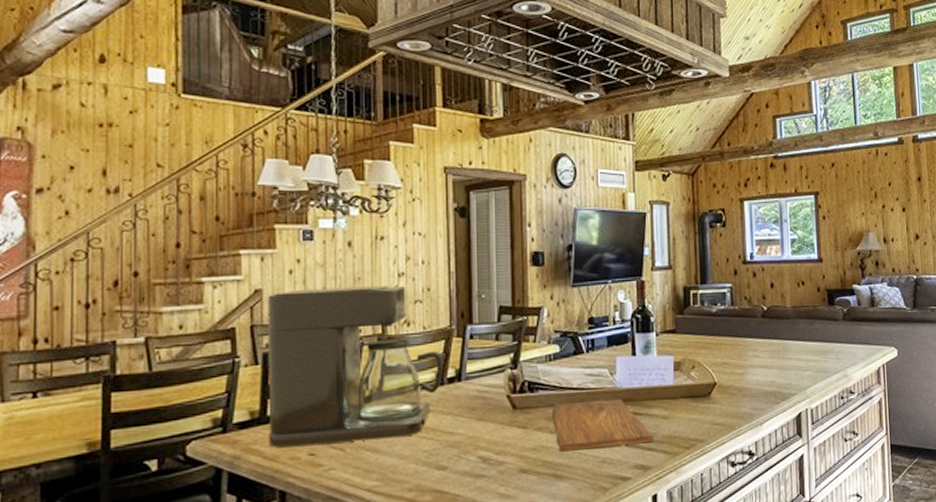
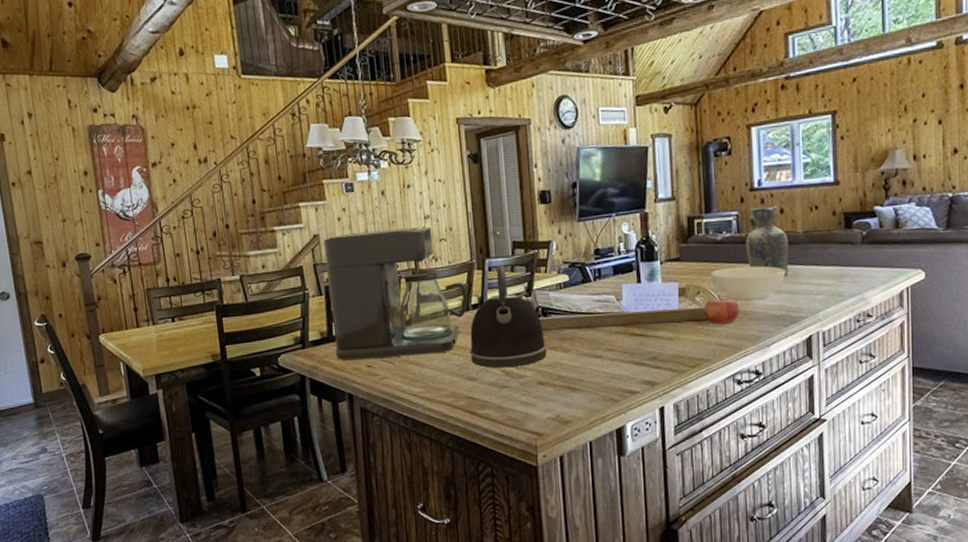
kettle: none [440,331,532,454] -> present [469,264,547,368]
cutting board: present [553,398,653,452] -> none [565,322,660,368]
fruit: none [698,370,734,402] -> present [703,295,740,325]
bowl: none [705,340,777,376] -> present [710,265,786,301]
ceramic jug: none [739,280,780,353] -> present [745,206,790,278]

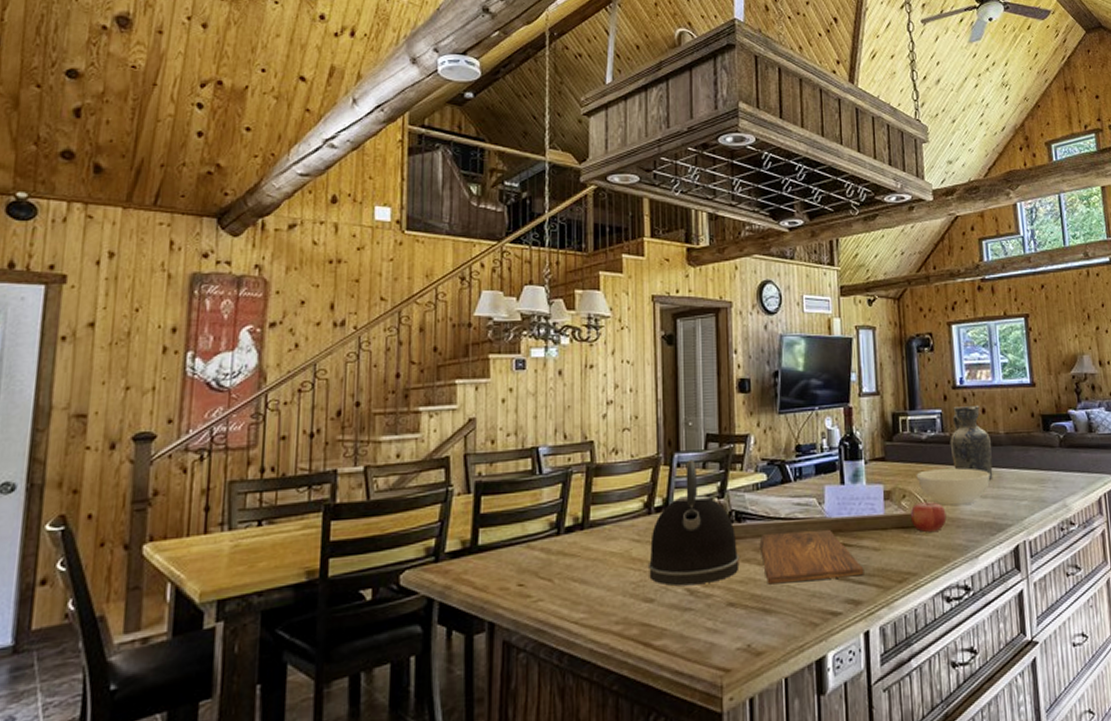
coffee maker: present [324,226,468,361] -> none [478,413,650,578]
cutting board: none [565,322,660,368] -> present [760,529,864,585]

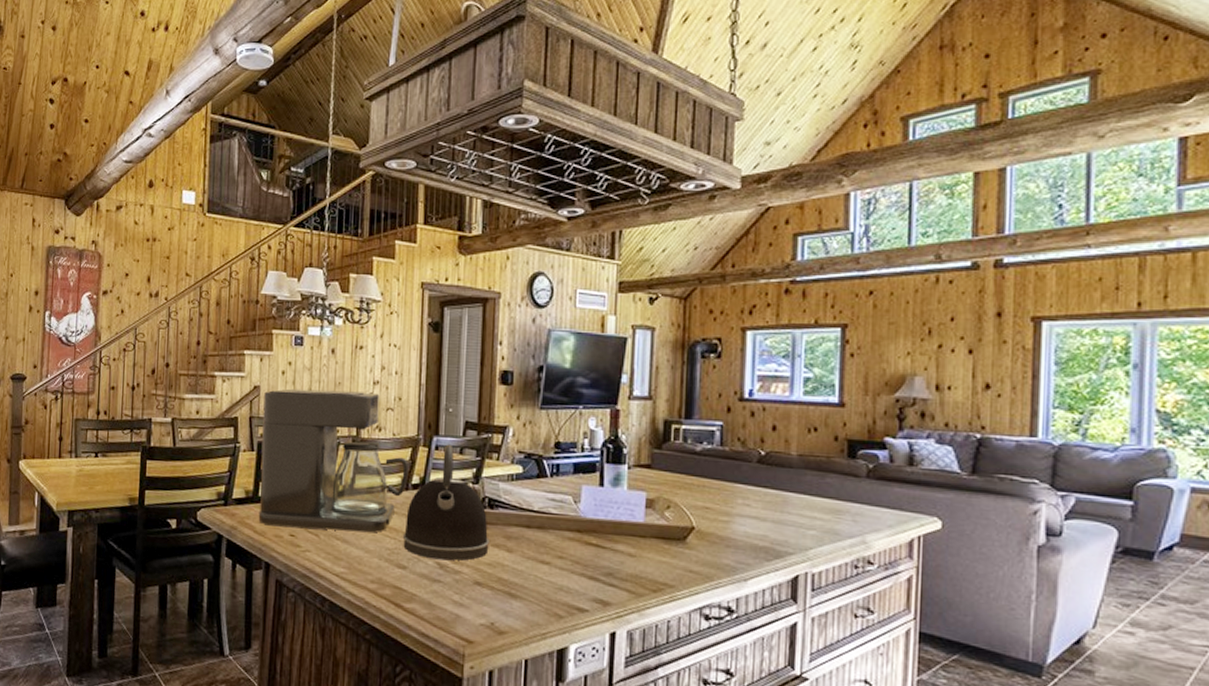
coffee maker: none [478,413,650,578] -> present [258,388,409,533]
cutting board: present [760,529,864,585] -> none [511,523,616,579]
fruit: present [910,499,947,533] -> none [673,513,715,548]
bowl: present [916,468,991,506] -> none [684,483,774,525]
ceramic jug: present [950,406,994,482] -> none [728,420,780,504]

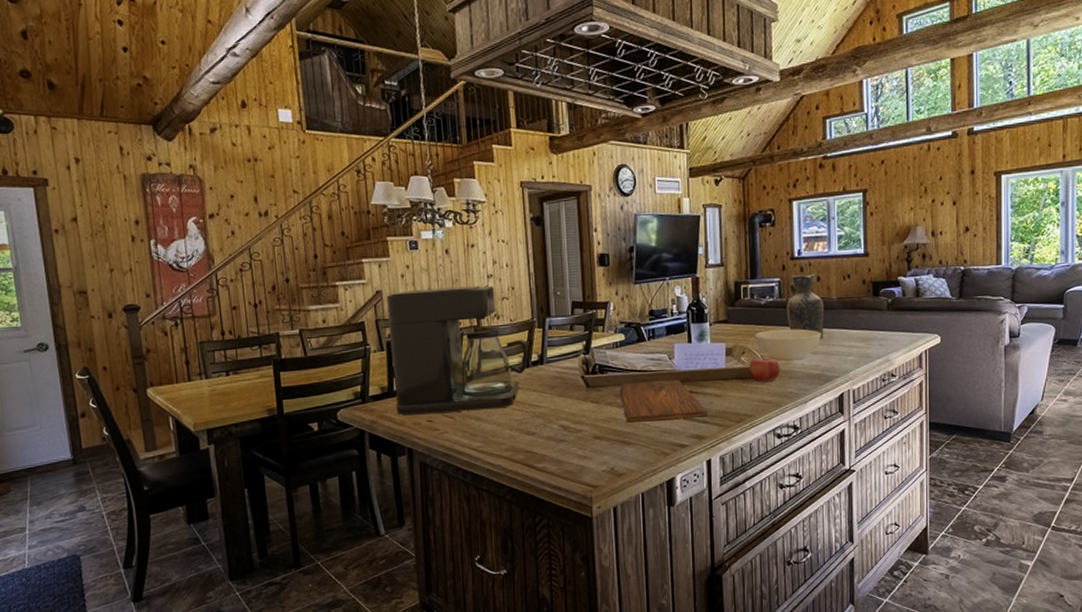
kettle: present [402,444,489,561] -> none [528,323,603,423]
cutting board: none [511,523,616,579] -> present [620,379,708,423]
fruit: none [673,513,715,548] -> present [748,355,780,383]
bowl: none [684,483,774,525] -> present [755,328,822,360]
ceramic jug: none [728,420,780,504] -> present [786,274,825,340]

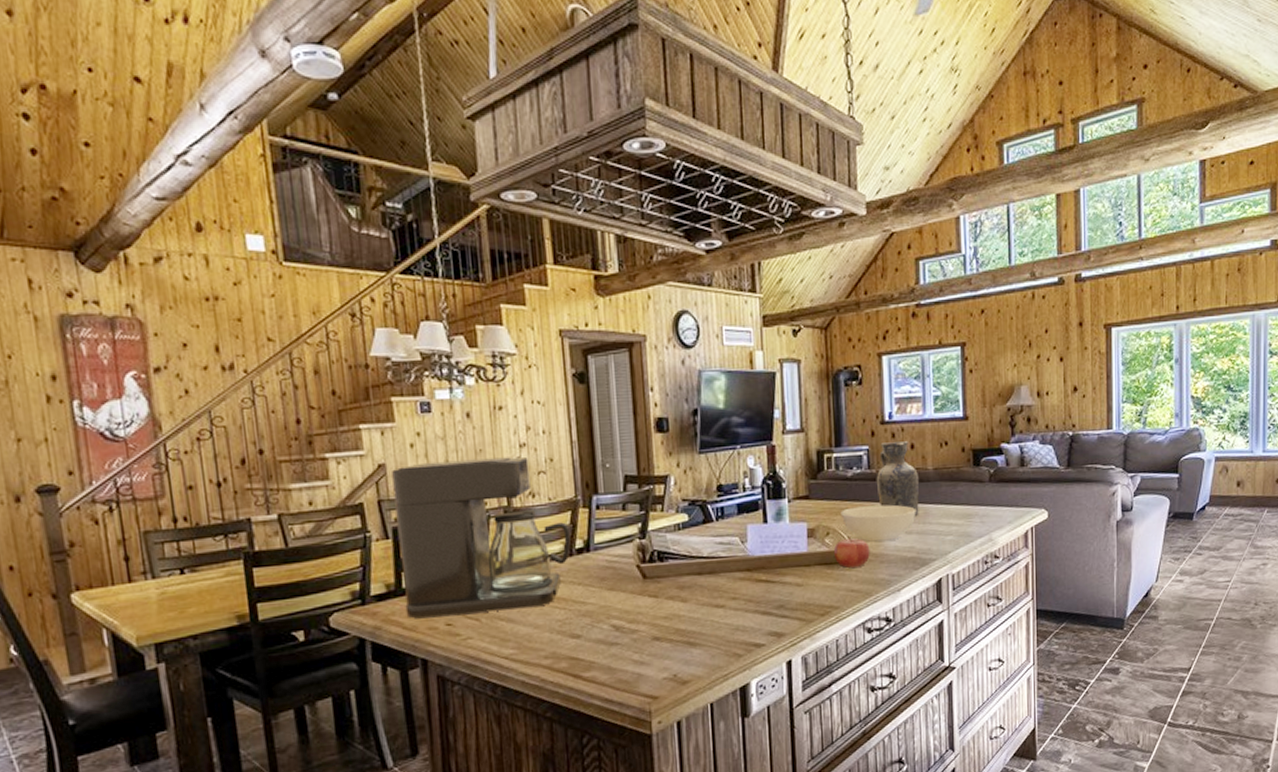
cutting board: present [620,379,708,423] -> none [683,566,787,620]

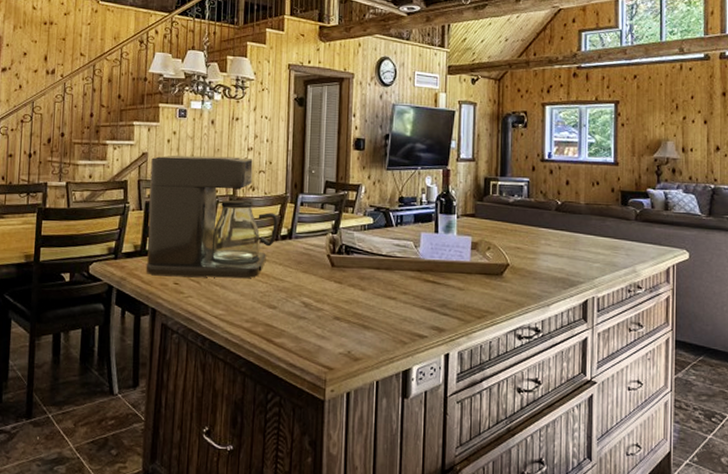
fruit: present [833,536,870,569] -> none [492,252,525,281]
bowl: present [840,504,916,542] -> none [501,228,568,261]
ceramic jug: present [876,441,920,518] -> none [534,177,572,244]

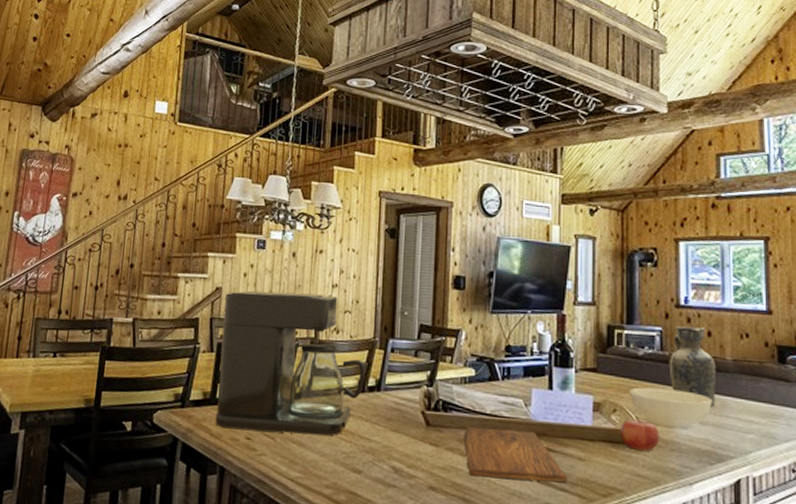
cutting board: none [364,265,449,309] -> present [464,426,567,483]
fruit: none [492,252,525,281] -> present [620,416,660,452]
bowl: none [501,228,568,261] -> present [629,387,713,429]
ceramic jug: none [534,177,572,244] -> present [669,326,717,408]

